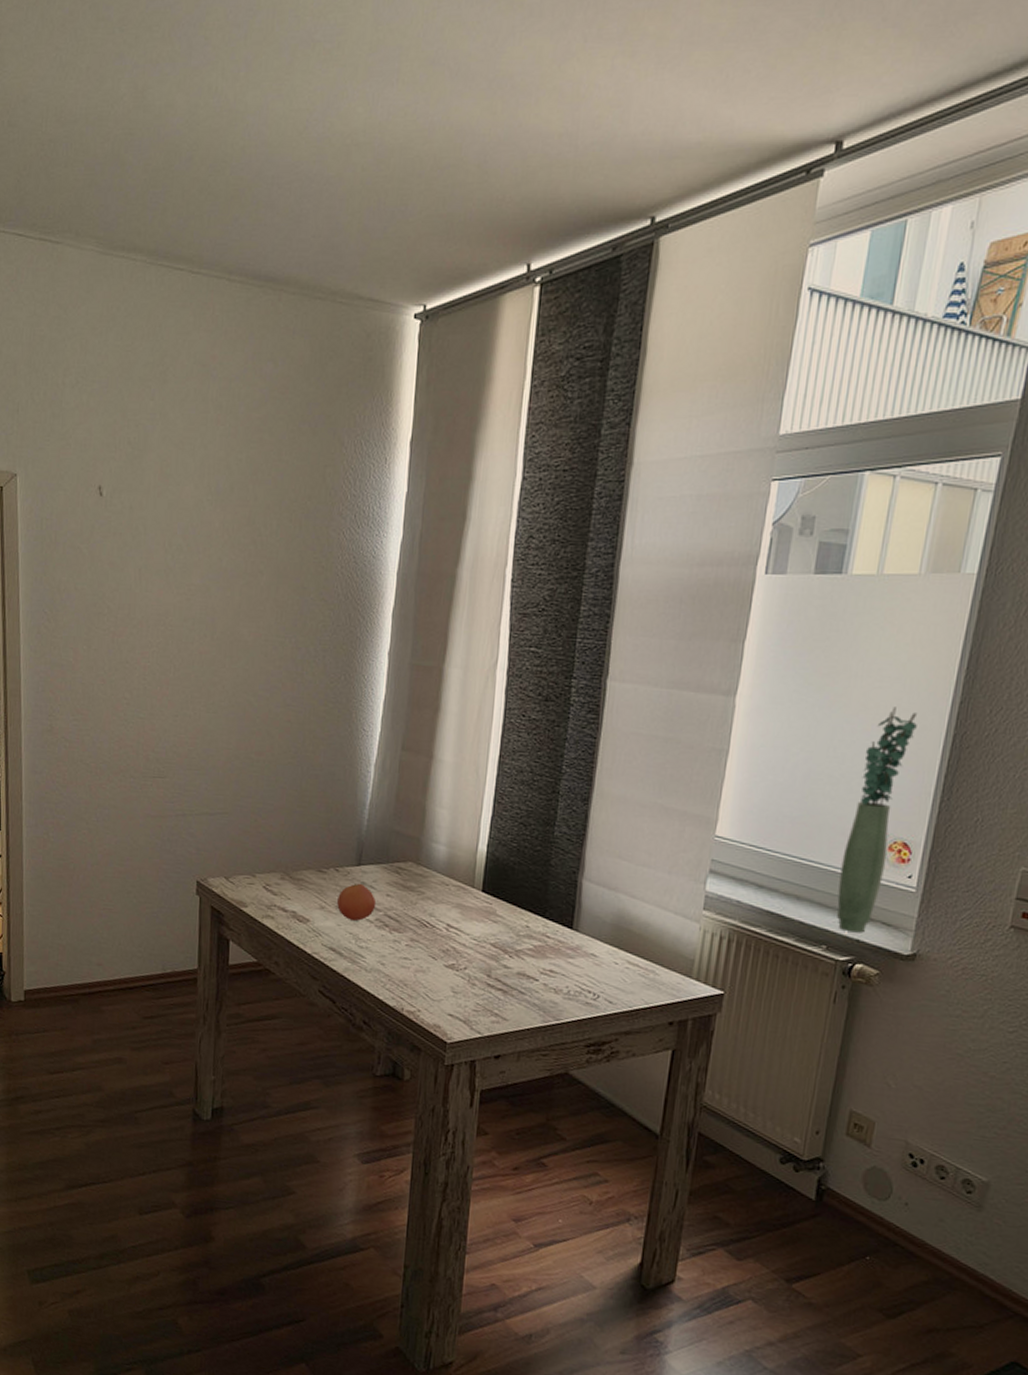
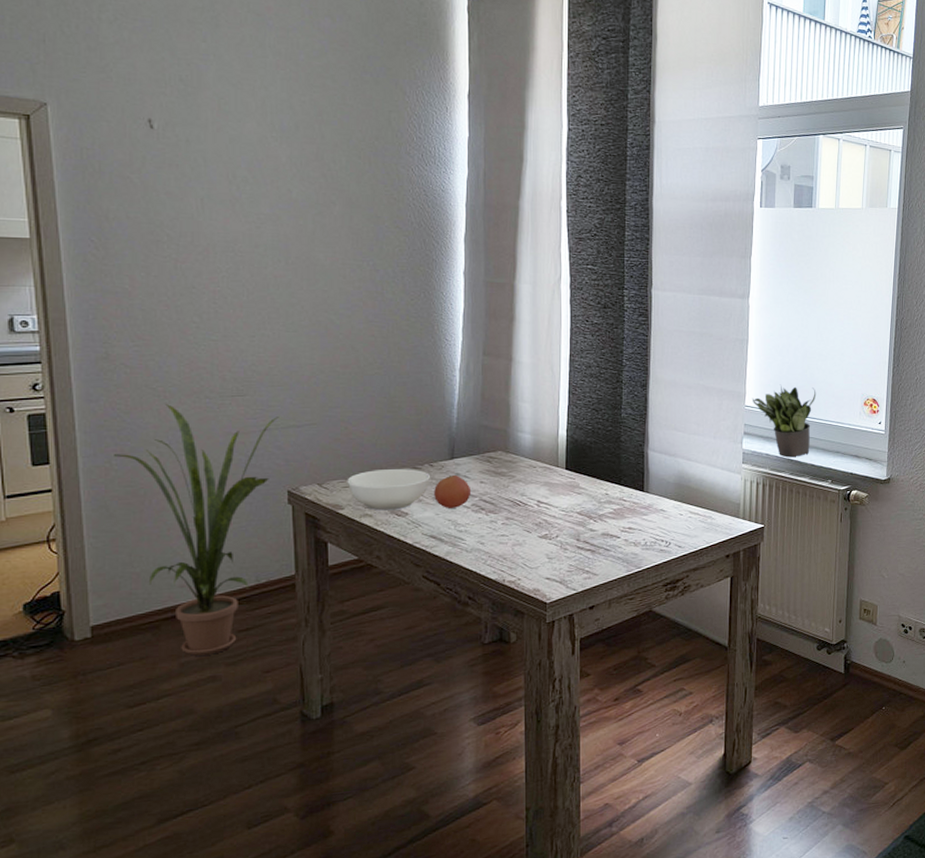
house plant: none [51,779,194,1037] -> present [114,403,279,656]
bowl: none [252,868,335,915] -> present [347,468,430,511]
potted plant: none [725,812,819,911] -> present [751,384,816,458]
vase: present [837,706,917,933] -> none [835,302,872,468]

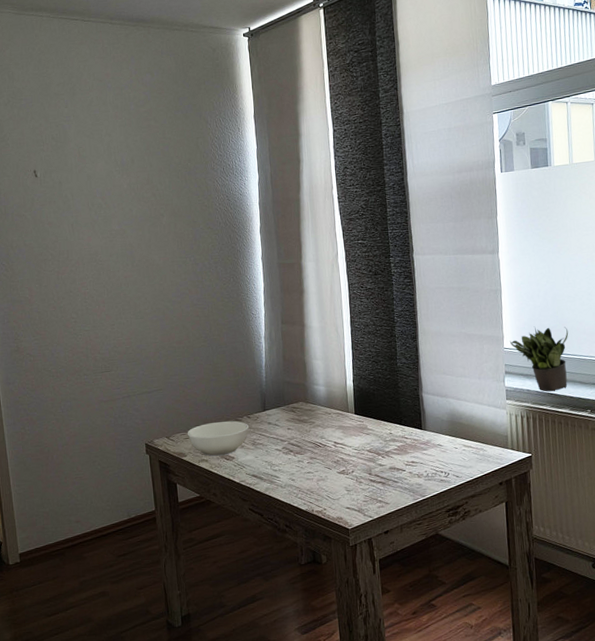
house plant: present [114,403,279,656] -> none [27,381,135,576]
fruit: present [434,474,472,508] -> none [252,423,282,452]

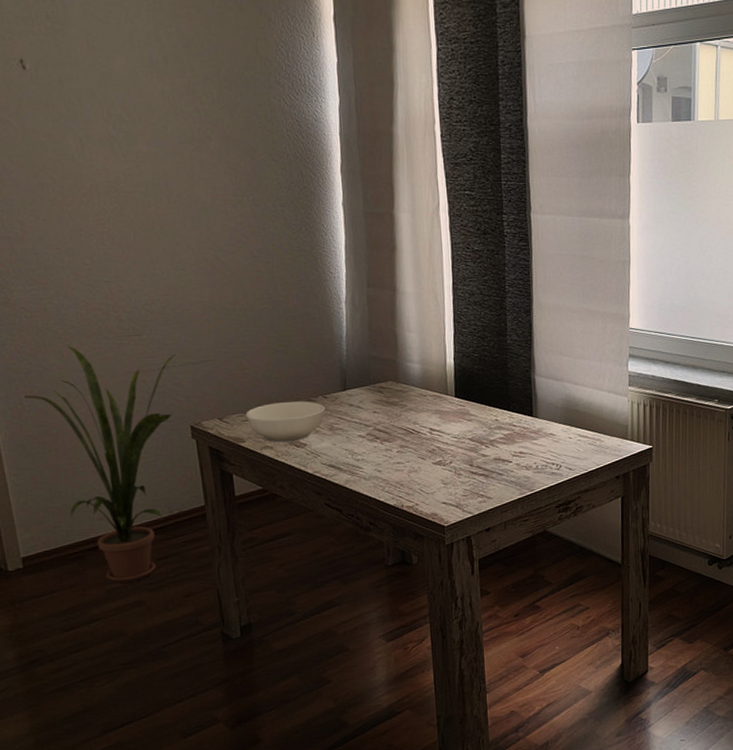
house plant: none [27,381,135,576] -> present [25,345,176,583]
potted plant: present [509,326,569,392] -> none [635,305,701,379]

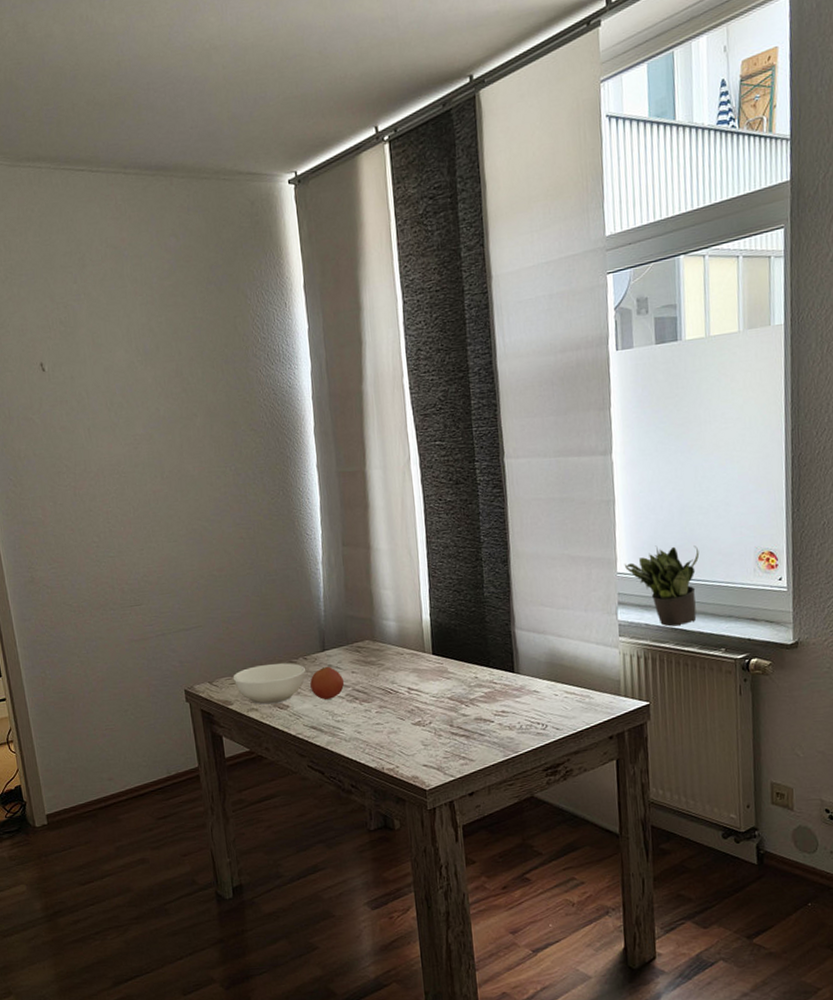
house plant: present [25,345,176,583] -> none [47,617,171,841]
fruit: none [329,405,366,438] -> present [310,666,345,700]
potted plant: none [635,305,701,379] -> present [624,545,700,627]

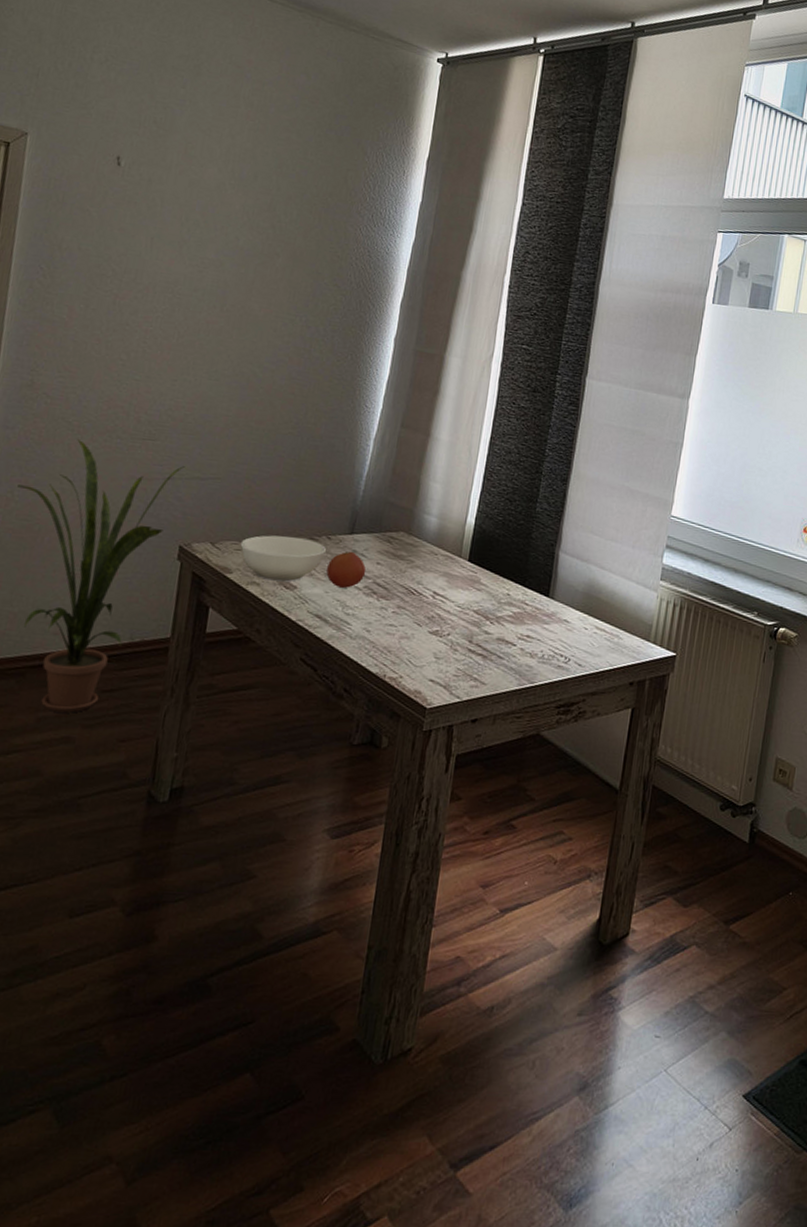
house plant: none [47,617,171,841] -> present [17,438,185,713]
potted plant: present [624,545,700,627] -> none [679,497,752,581]

